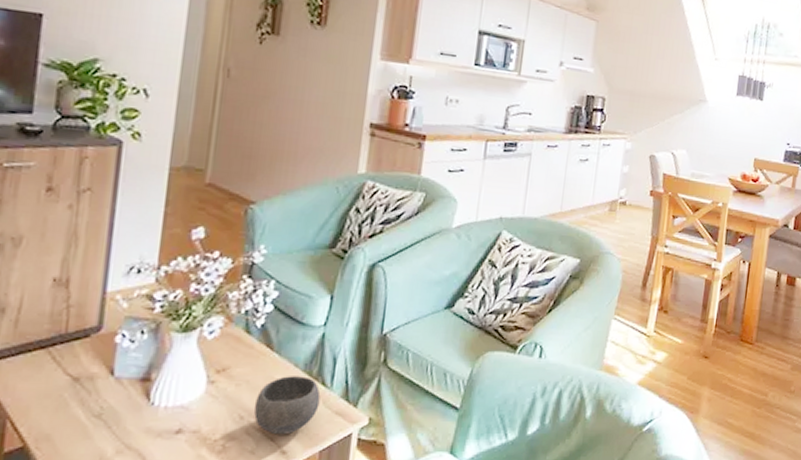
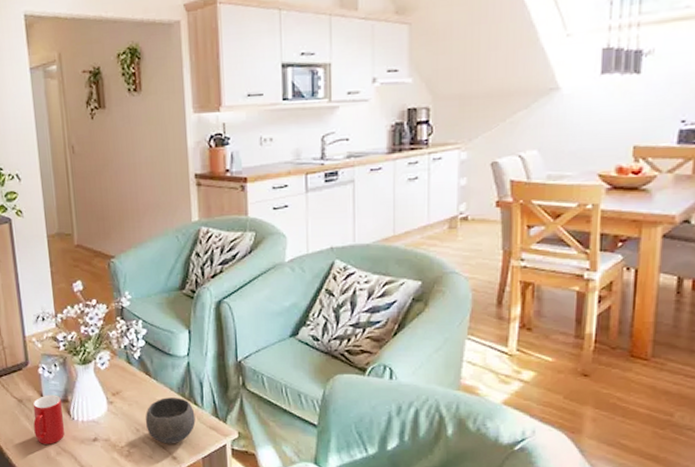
cup: none [87,371,142,440] -> present [33,395,65,445]

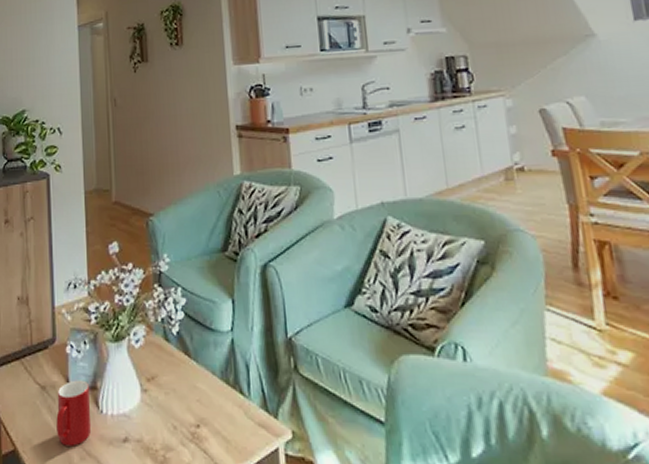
bowl: present [145,397,196,444] -> none [183,384,242,447]

